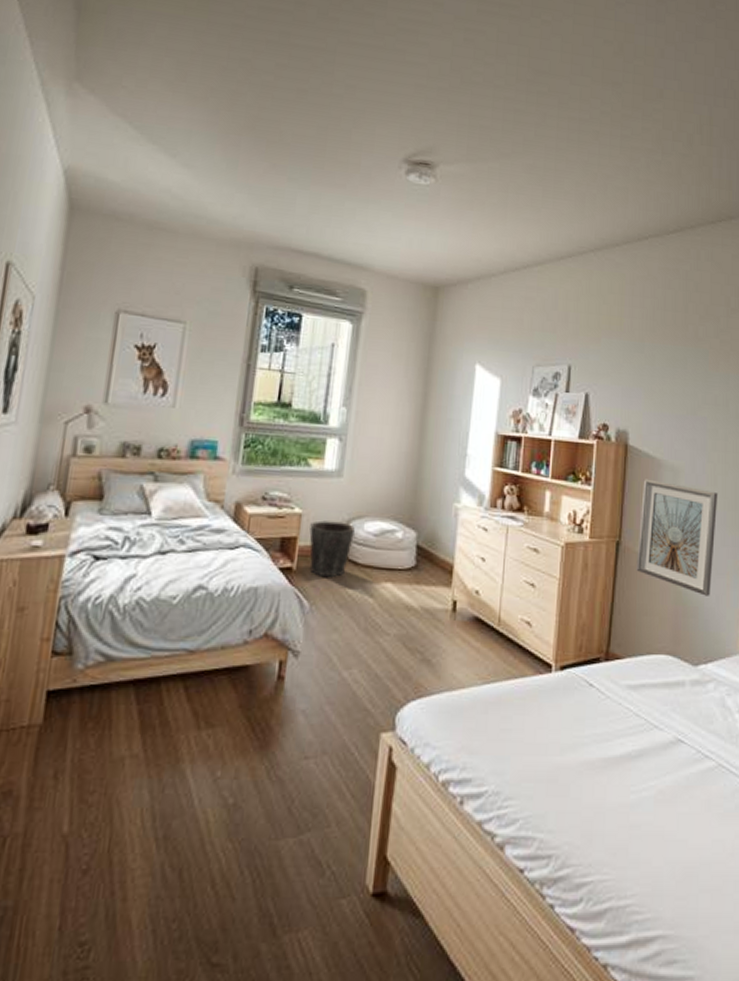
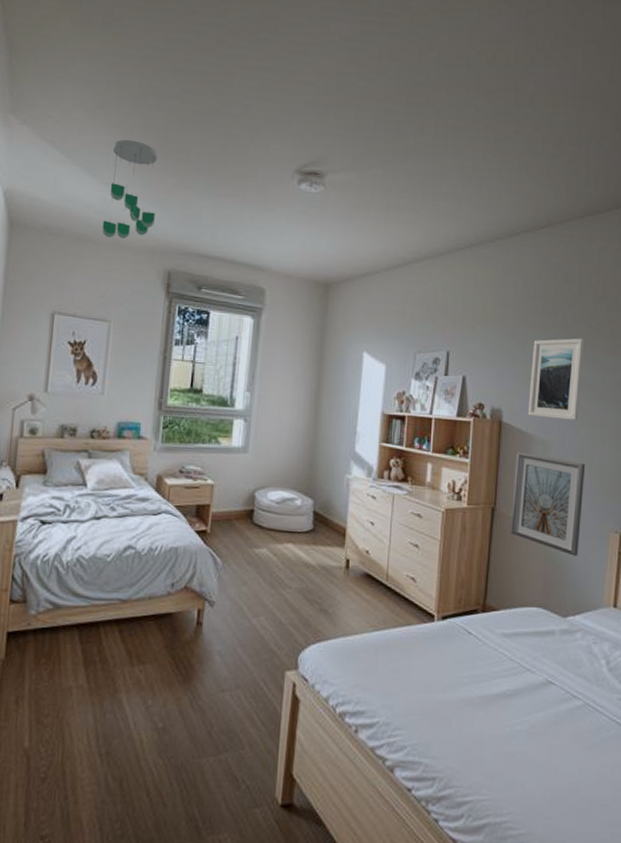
ceiling mobile: none [179,116,247,229] -> present [102,139,158,239]
waste bin: present [309,520,355,577] -> none [220,490,260,539]
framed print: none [656,353,717,444] -> present [527,338,585,420]

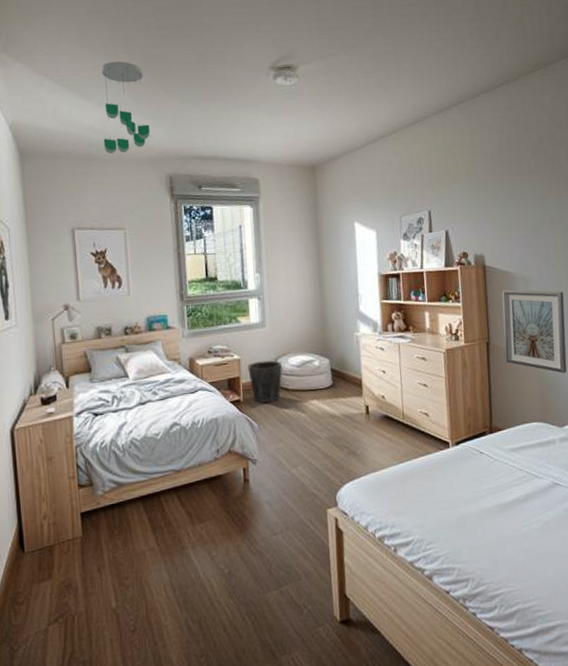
waste bin: none [220,490,260,539] -> present [248,360,282,403]
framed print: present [527,338,585,420] -> none [504,181,553,257]

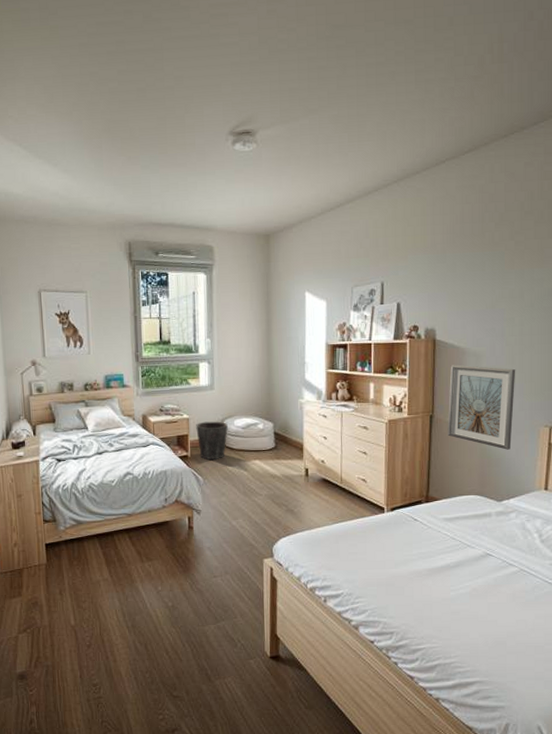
ceiling mobile: present [101,61,150,153] -> none [66,127,111,219]

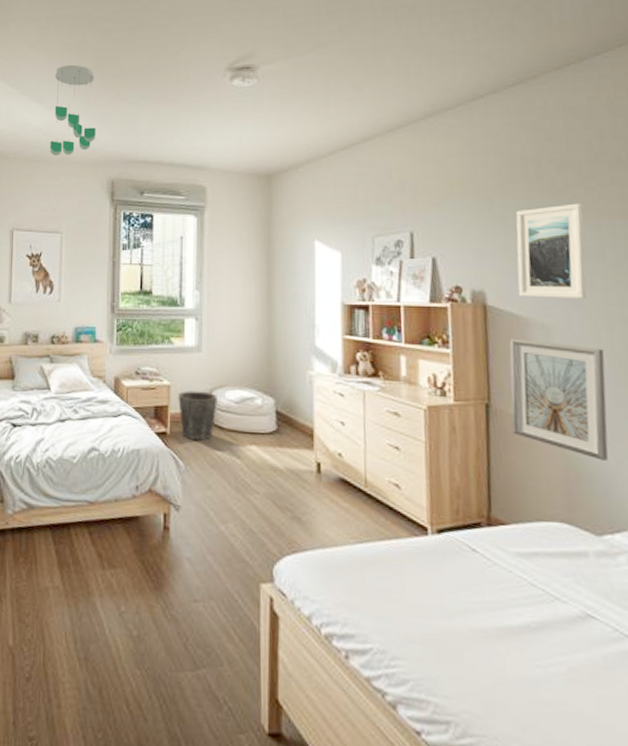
ceiling mobile: none [66,127,111,219] -> present [50,64,96,155]
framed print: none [459,254,512,332] -> present [515,203,587,298]

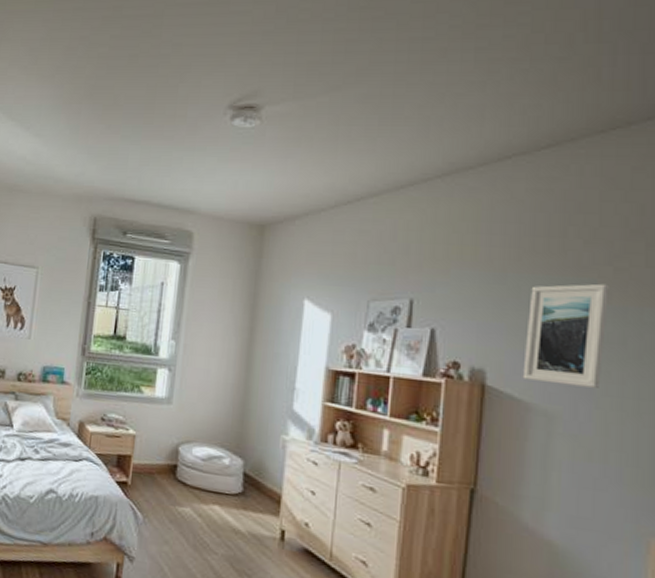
ceiling mobile: present [50,64,96,155] -> none [32,91,86,187]
waste bin: present [178,391,217,440] -> none [142,442,184,495]
picture frame: present [509,339,609,461] -> none [496,423,612,563]

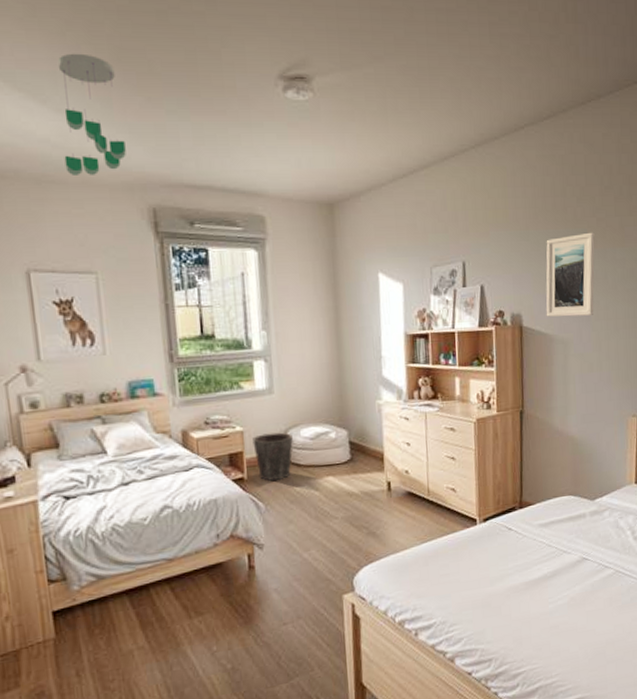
ceiling mobile: none [32,91,86,187] -> present [57,53,126,175]
waste bin: none [142,442,184,495] -> present [252,432,293,481]

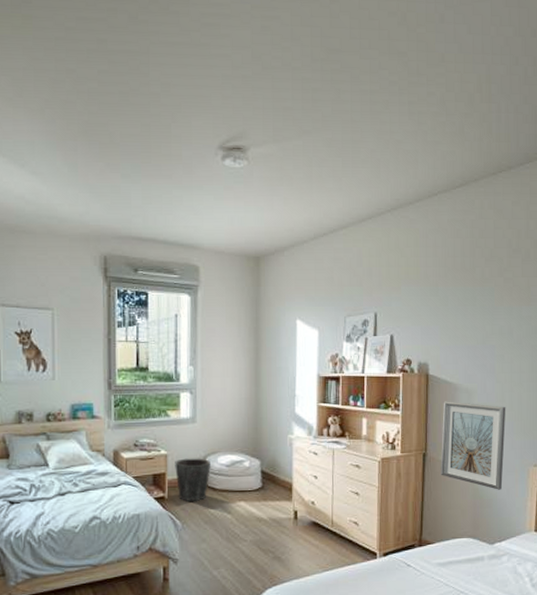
ceiling mobile: present [57,53,126,175] -> none [35,126,85,227]
picture frame: none [538,353,603,444] -> present [440,401,506,490]
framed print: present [546,232,595,317] -> none [452,291,501,368]

